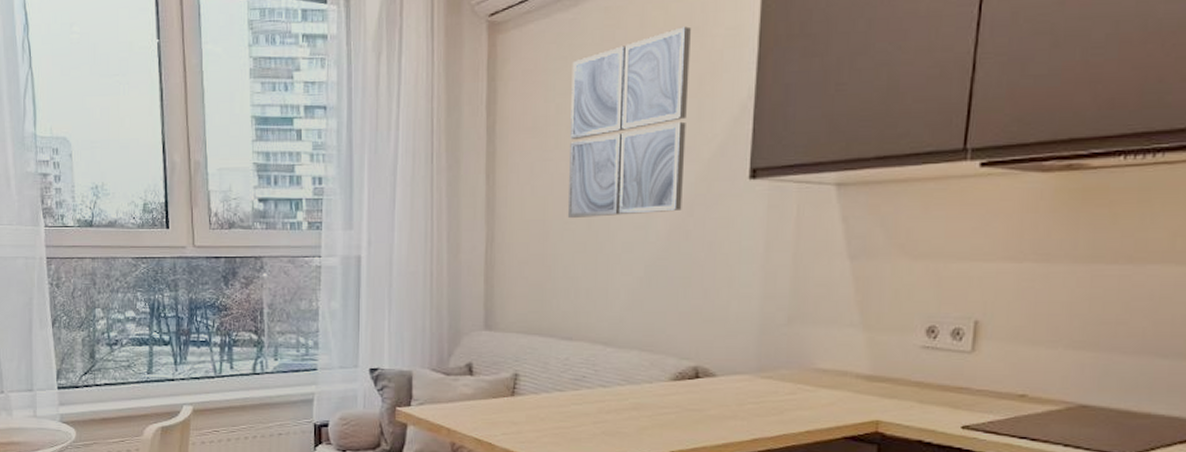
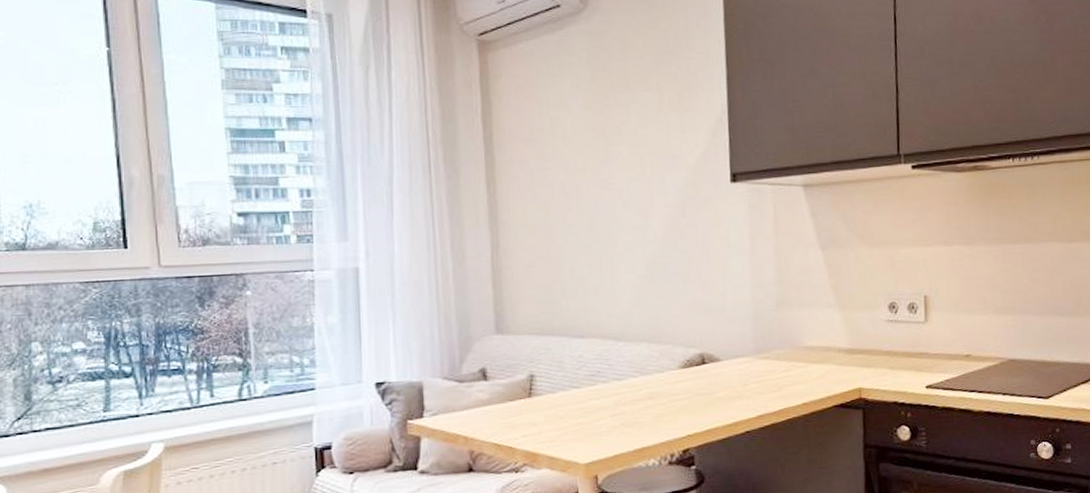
wall art: present [567,26,691,219] -> none [562,50,675,223]

